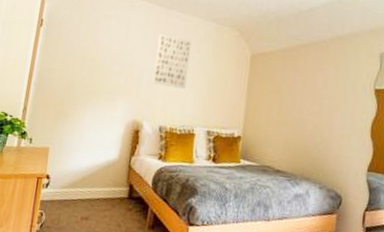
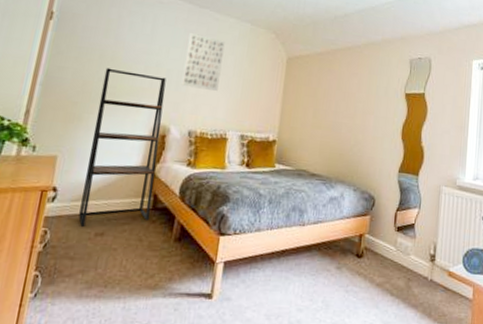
shelving unit: none [67,68,139,211] -> present [78,67,167,227]

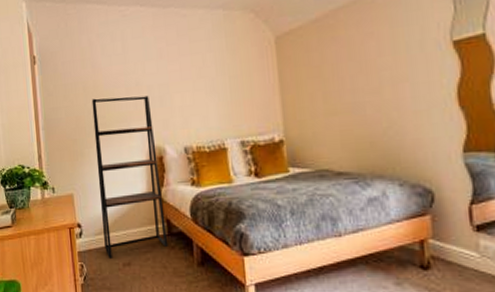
wall art: present [182,33,225,91] -> none [160,38,204,100]

